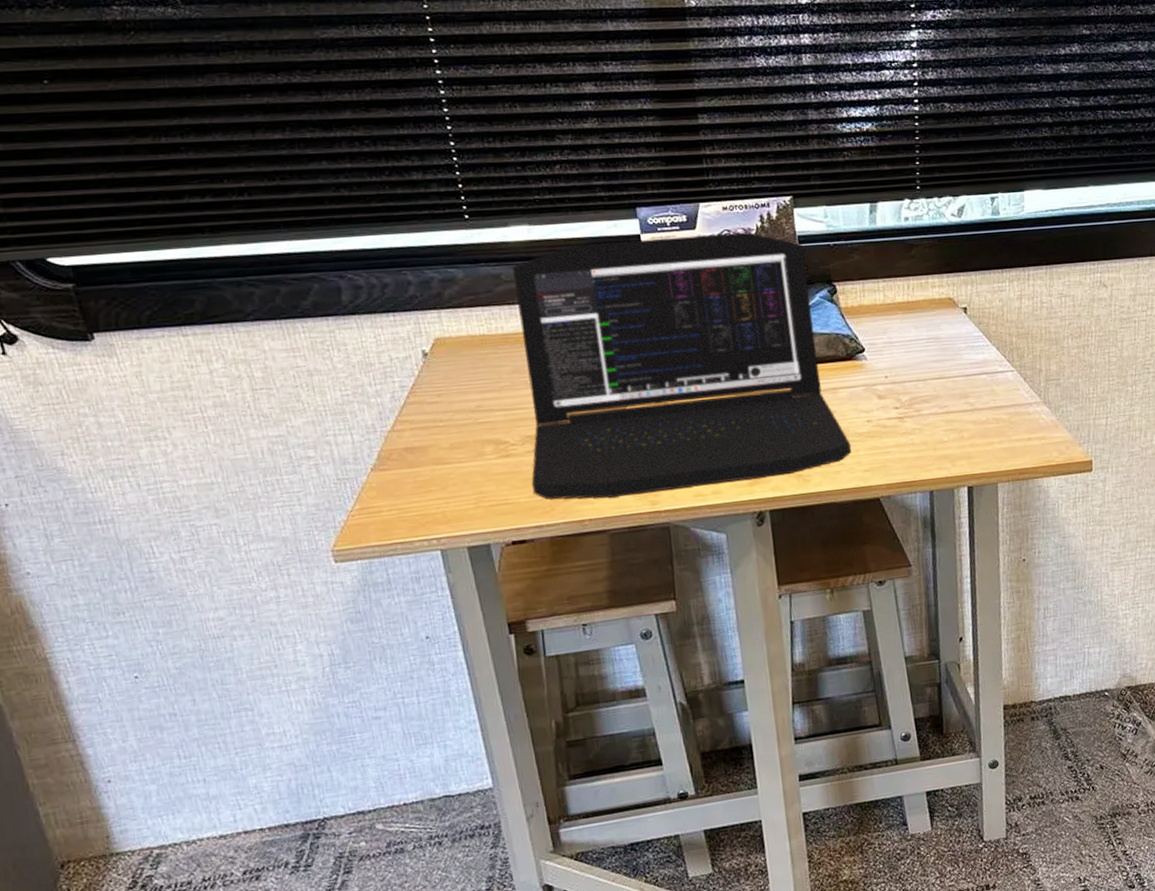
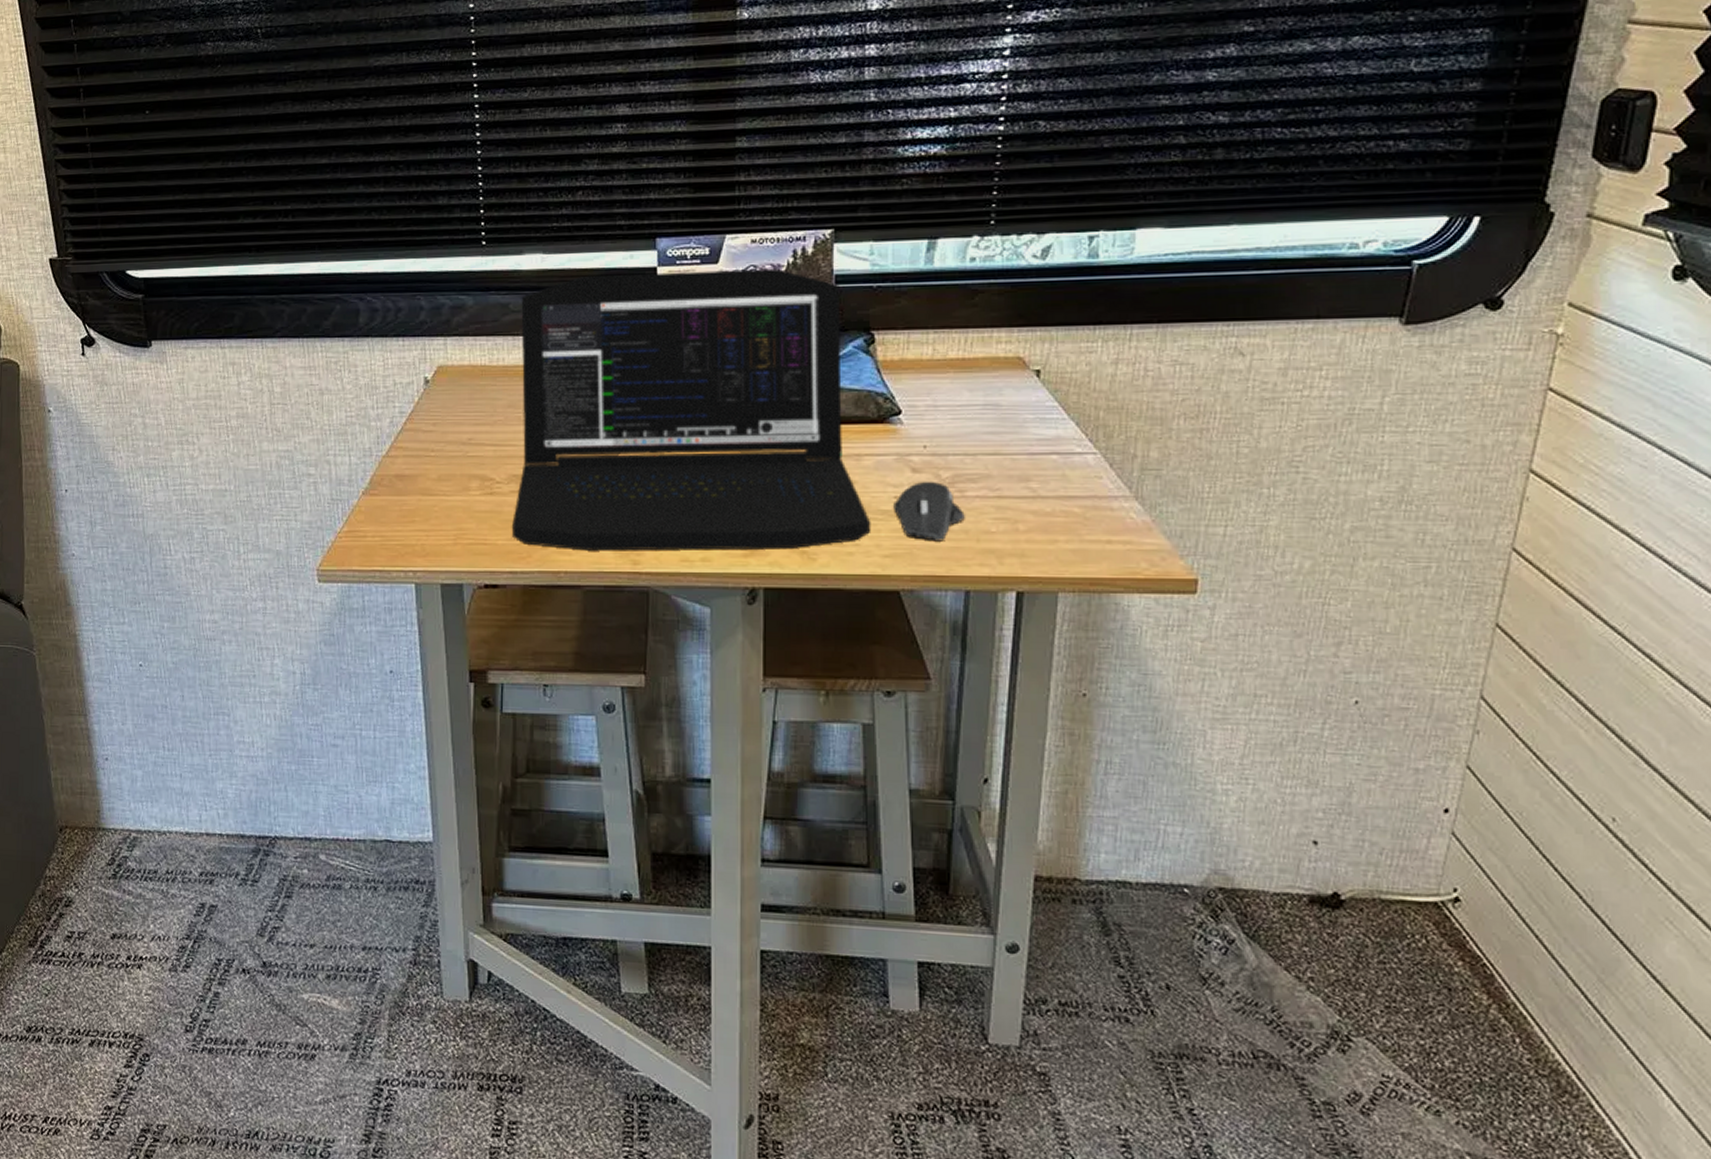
computer mouse: none [867,404,923,455] -> present [893,481,965,542]

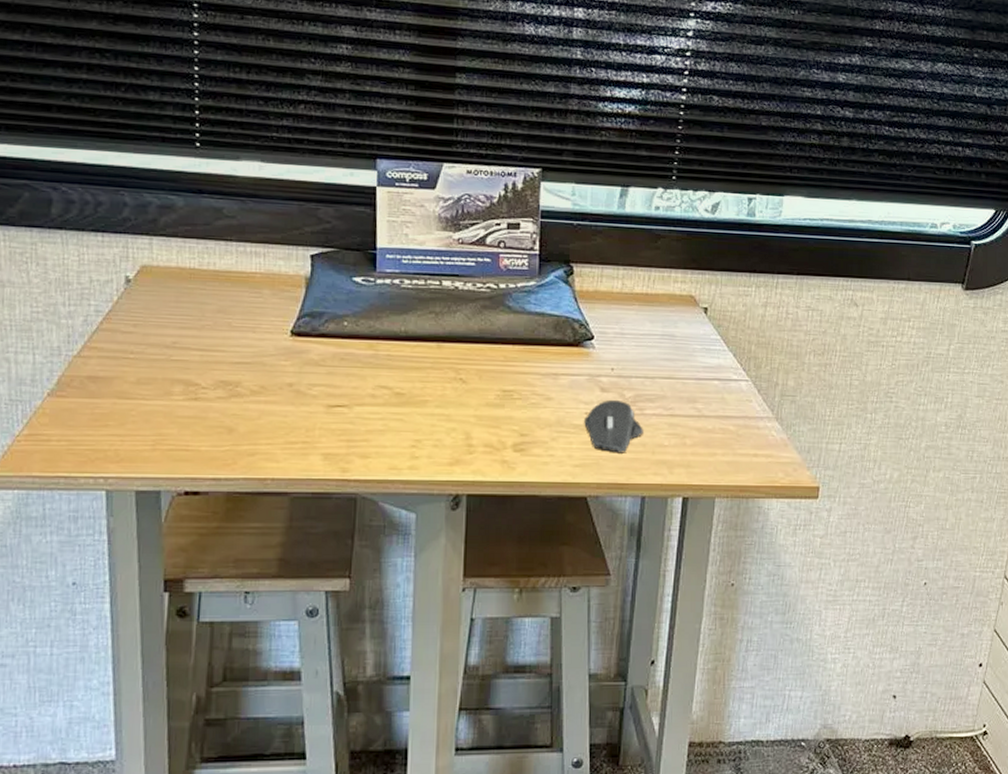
laptop: present [512,268,871,551] -> none [217,187,565,459]

